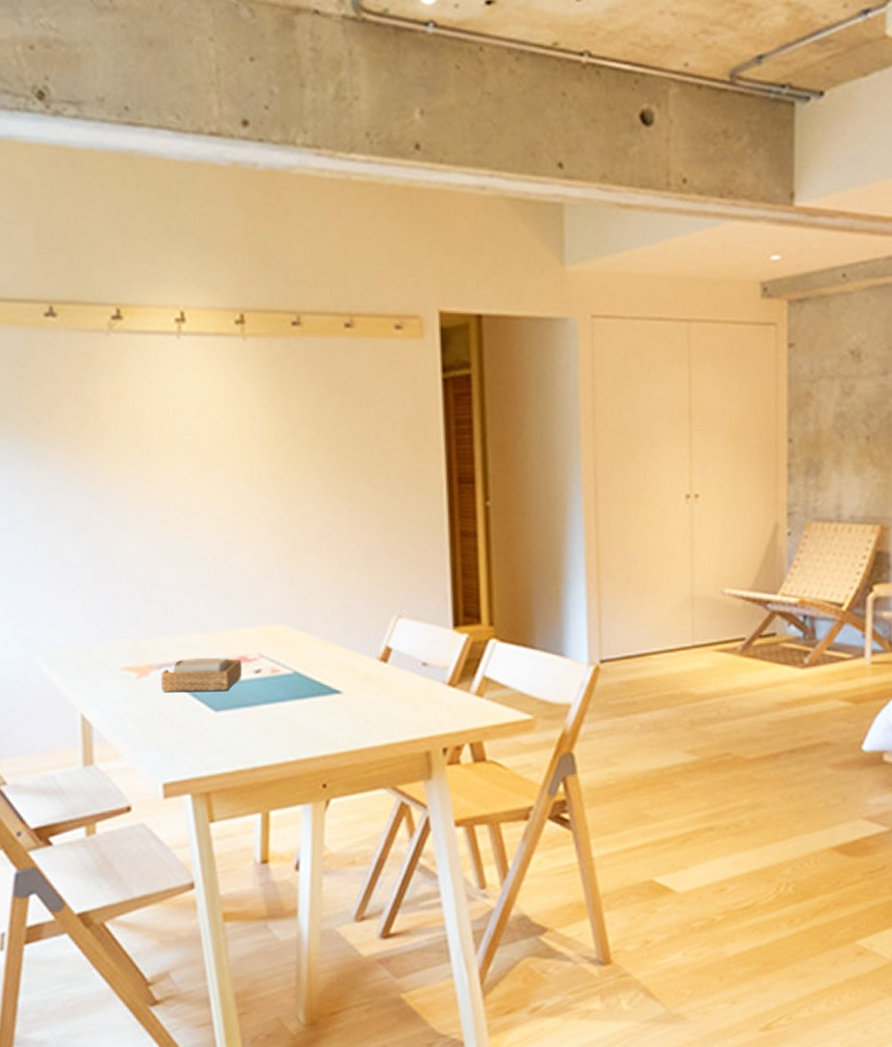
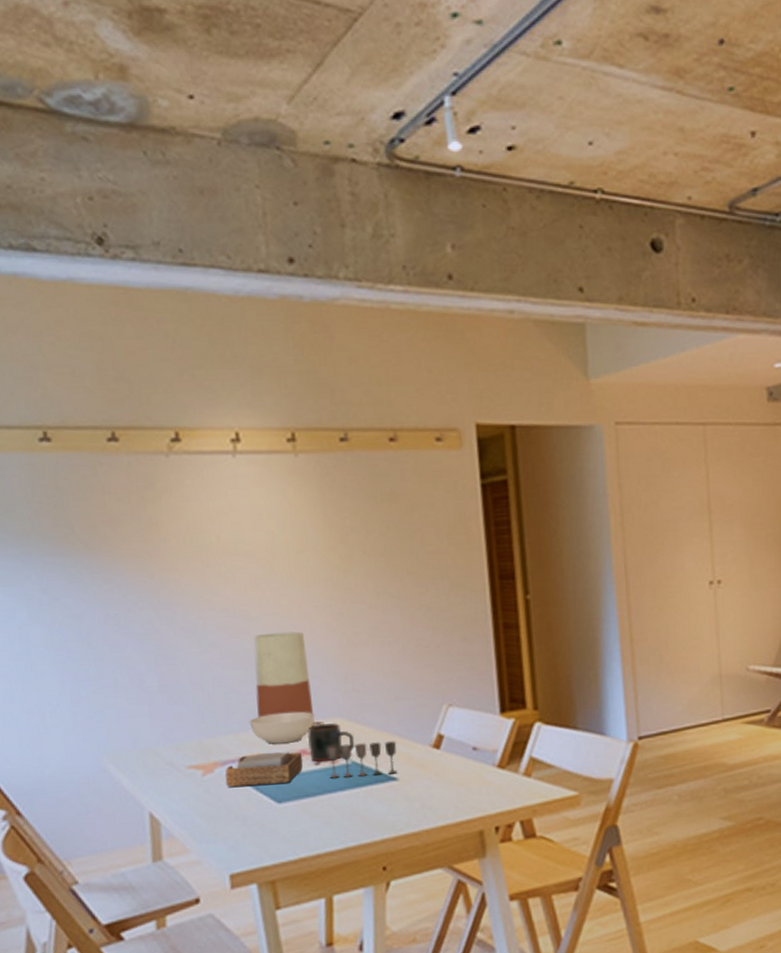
bowl: none [187,615,257,649] -> present [249,711,316,744]
vase: none [193,530,256,632] -> present [253,631,315,726]
mug: none [247,629,298,670] -> present [307,722,355,762]
wine glass: none [267,652,342,688] -> present [326,741,398,778]

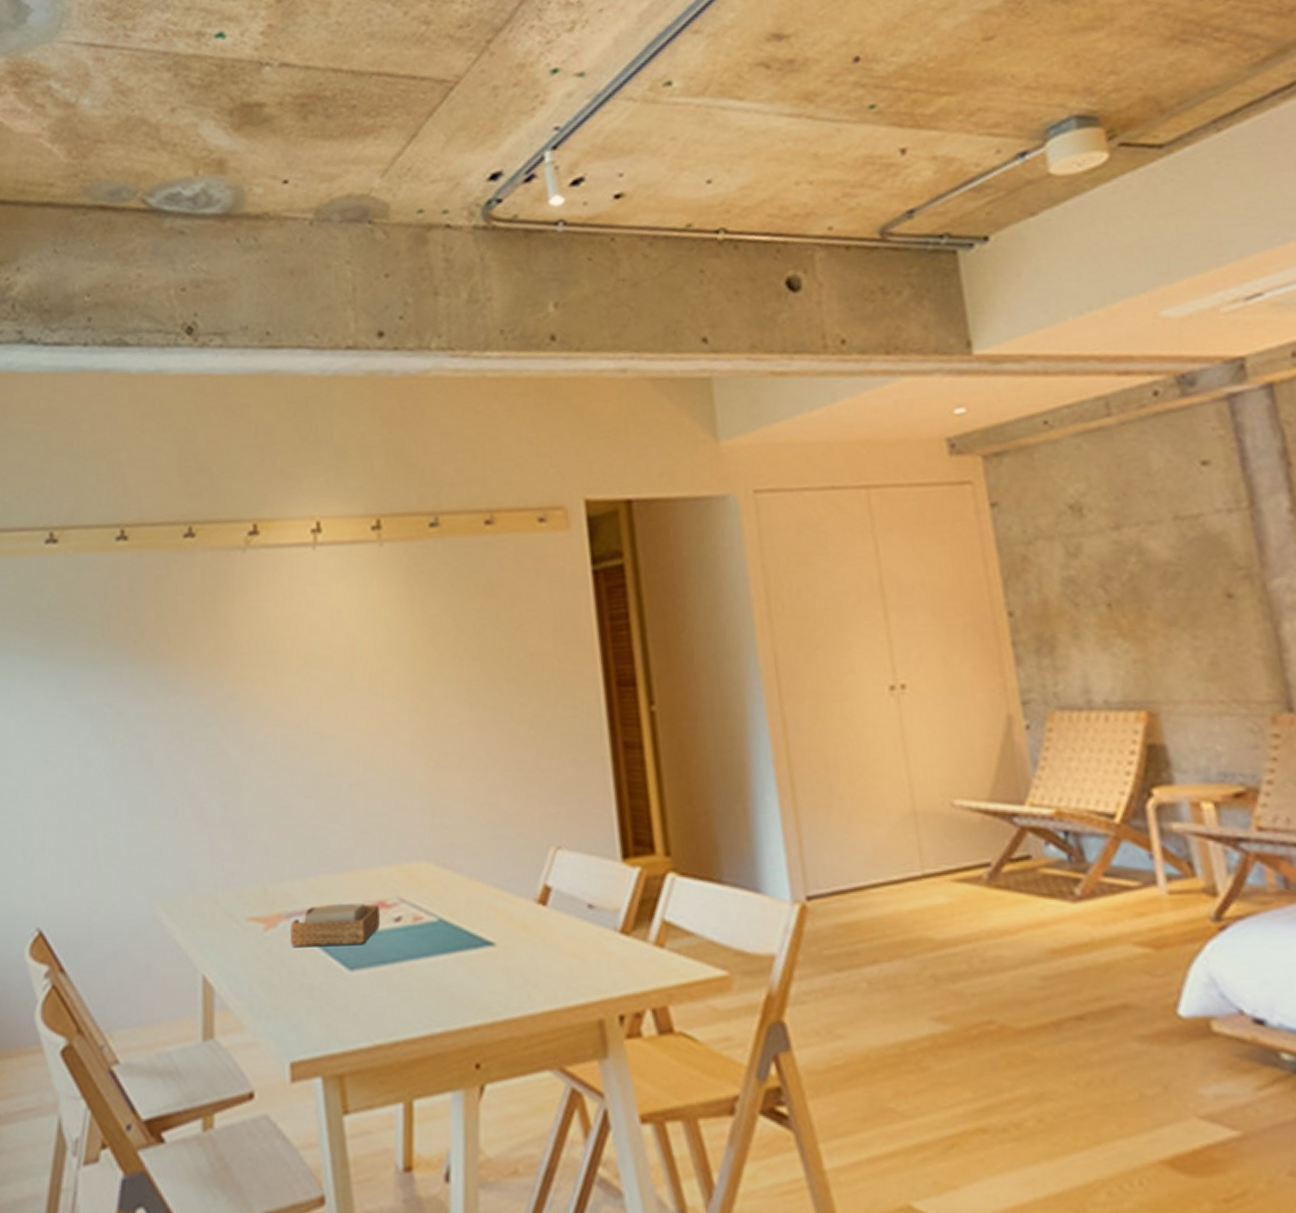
bowl: present [249,711,316,744] -> none [320,852,396,893]
vase: present [253,631,315,726] -> none [327,751,396,871]
mug: present [307,722,355,762] -> none [385,866,443,917]
wine glass: present [326,741,398,778] -> none [408,893,494,940]

